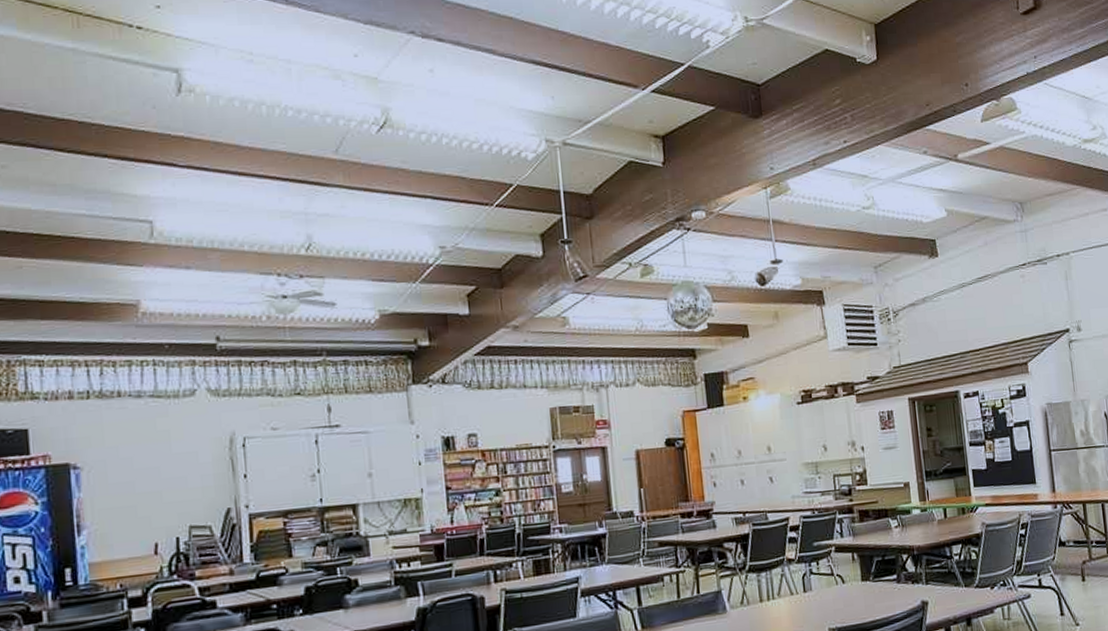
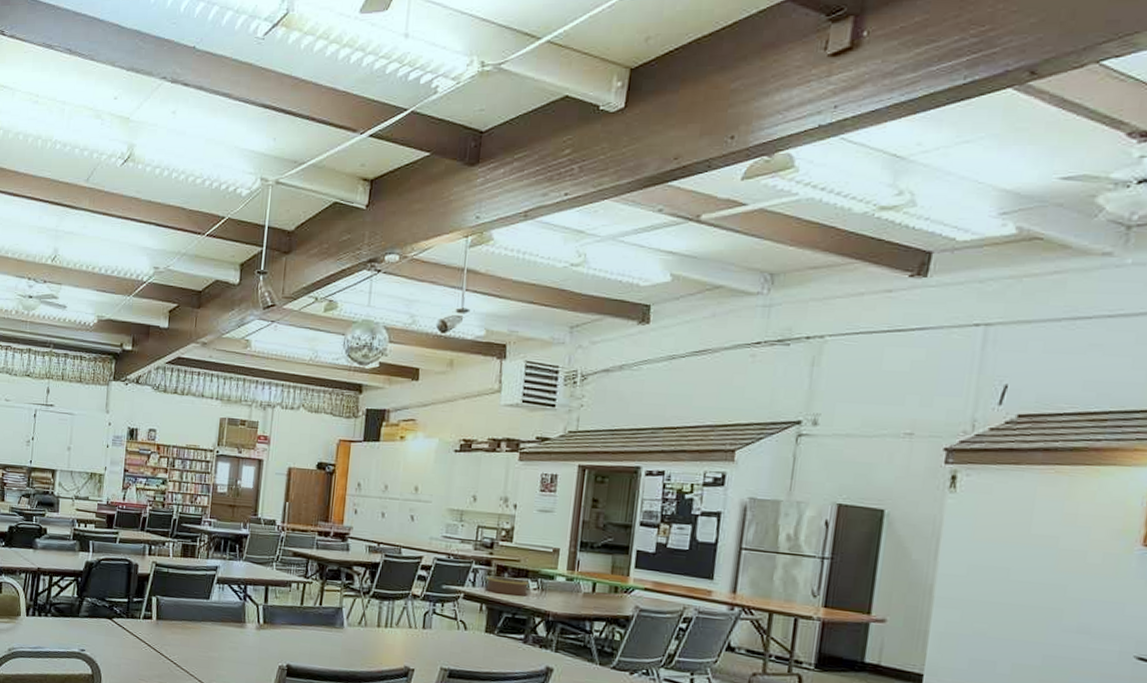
cake: none [852,514,891,540] -> present [486,571,528,598]

